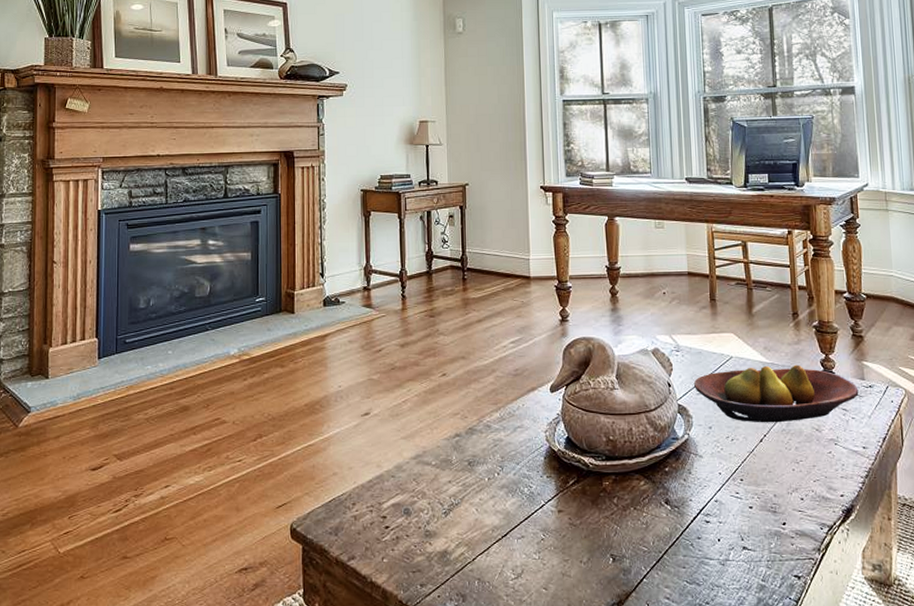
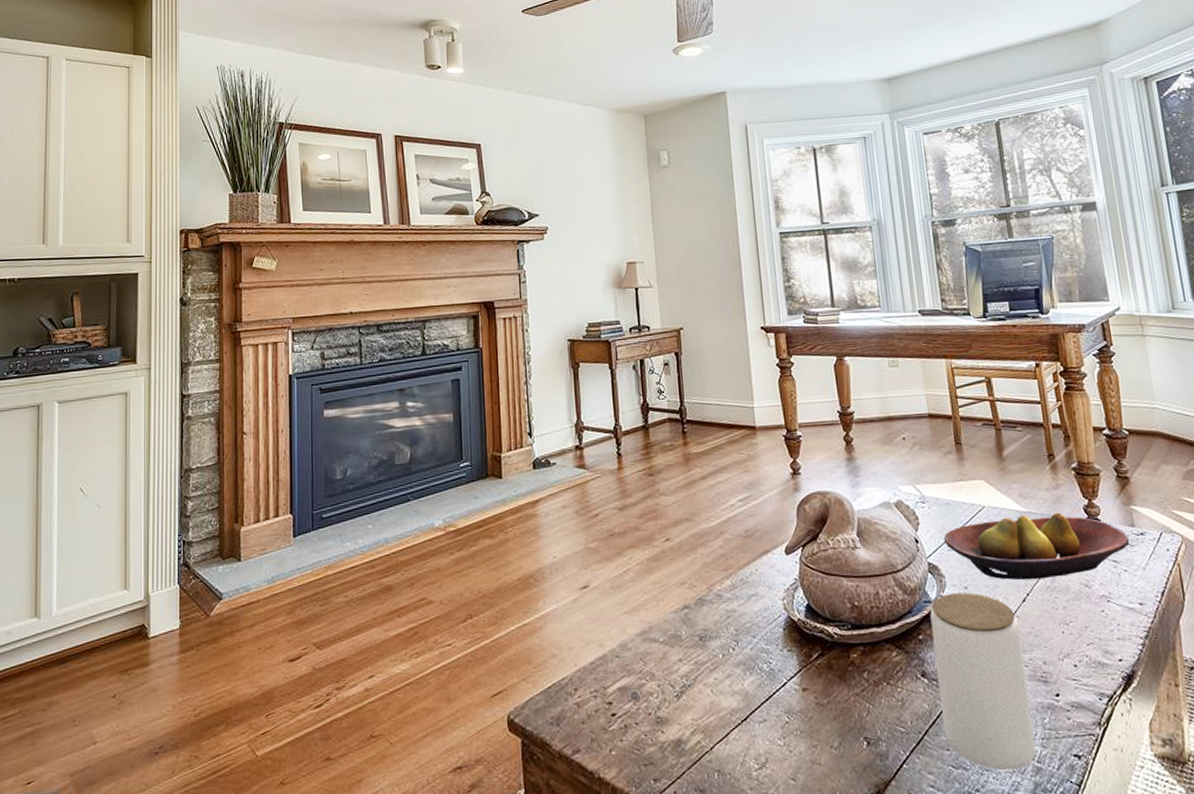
jar: none [676,432,762,587] -> present [930,592,1037,771]

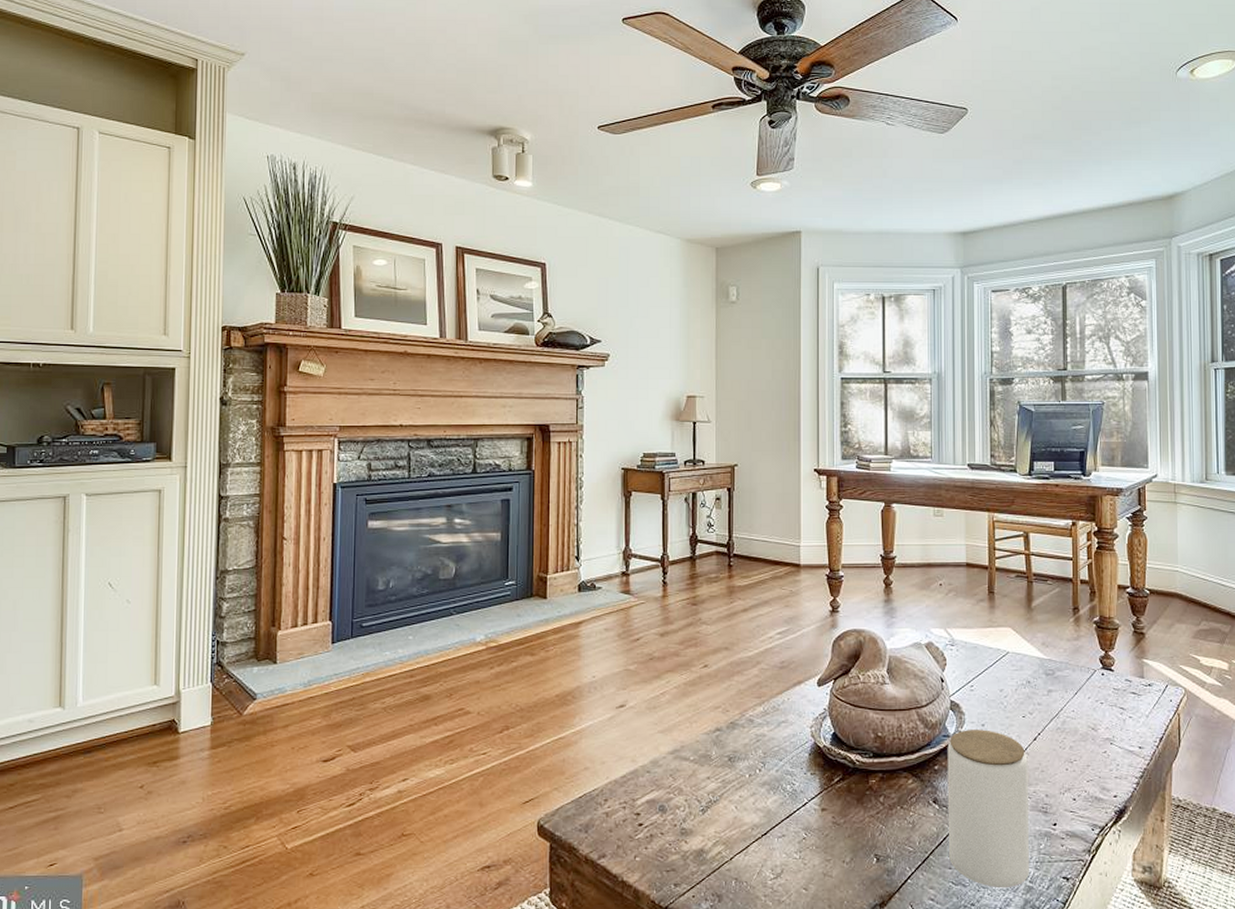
fruit bowl: present [943,512,1130,580] -> none [967,661,1137,721]

